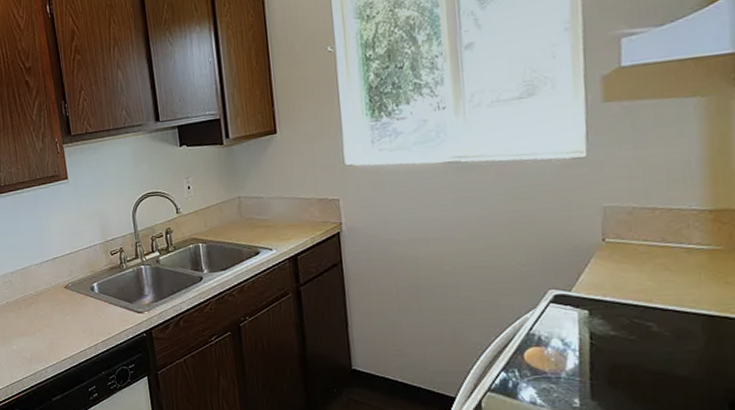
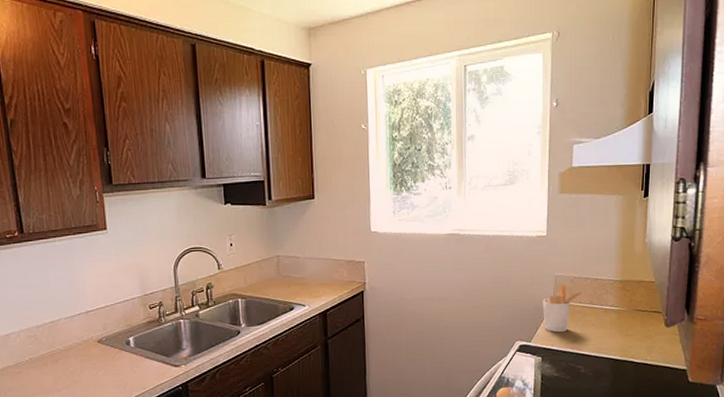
utensil holder: none [585,217,653,280] -> present [543,284,585,333]

